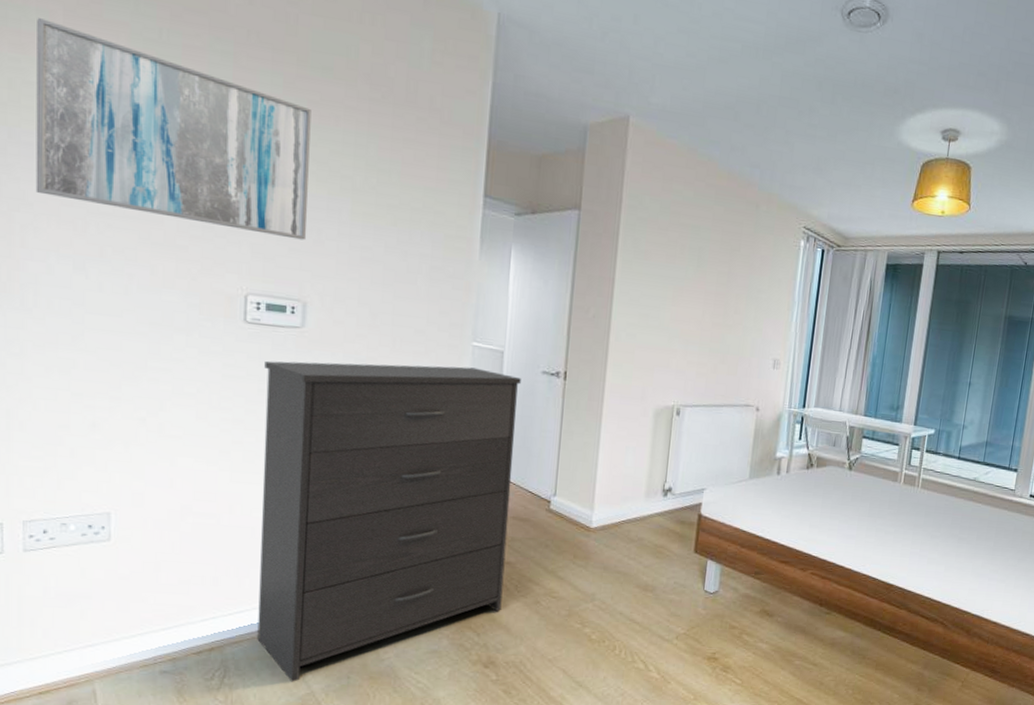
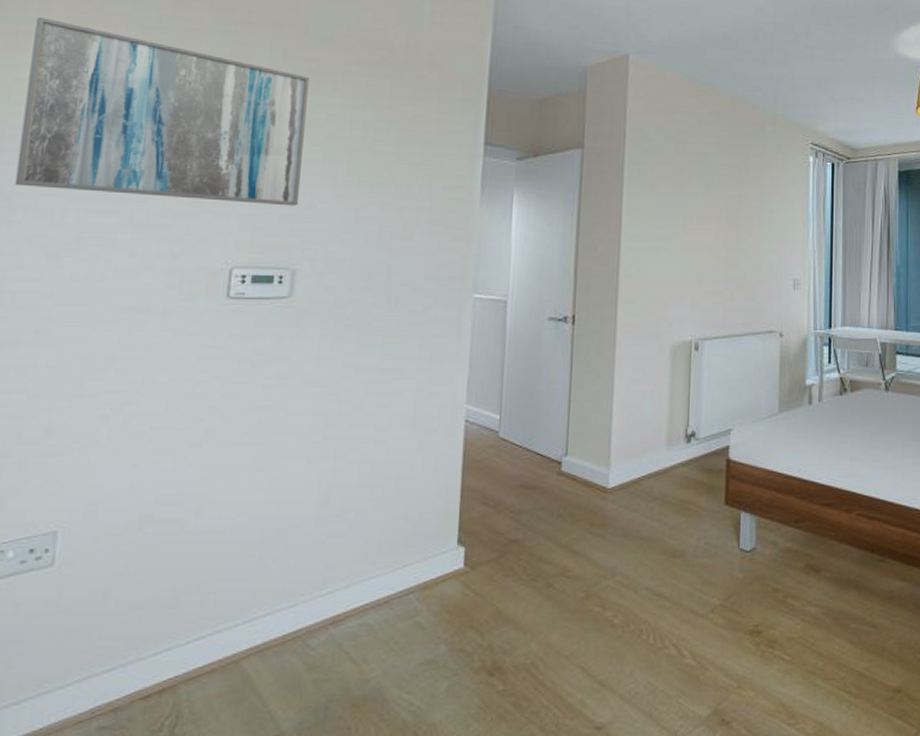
dresser: present [257,360,521,682] -> none [218,321,526,723]

